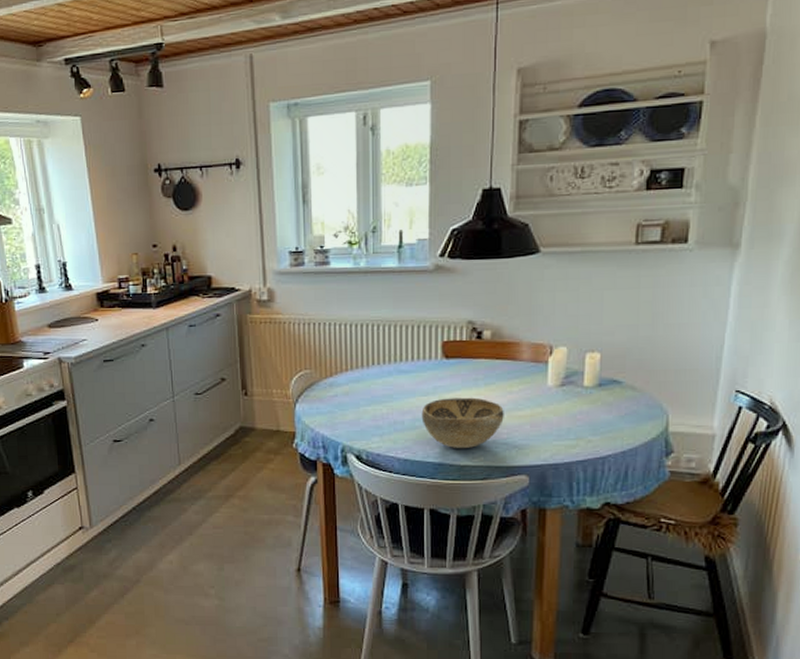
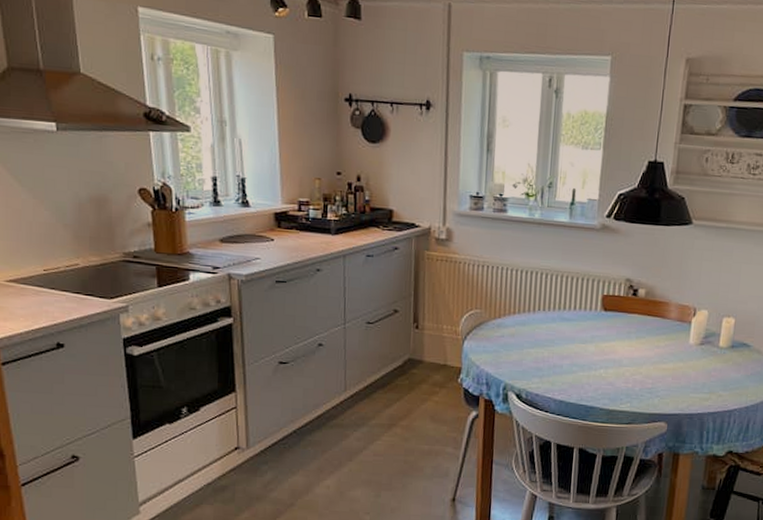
decorative bowl: present [421,397,504,448] -> none [578,347,651,394]

